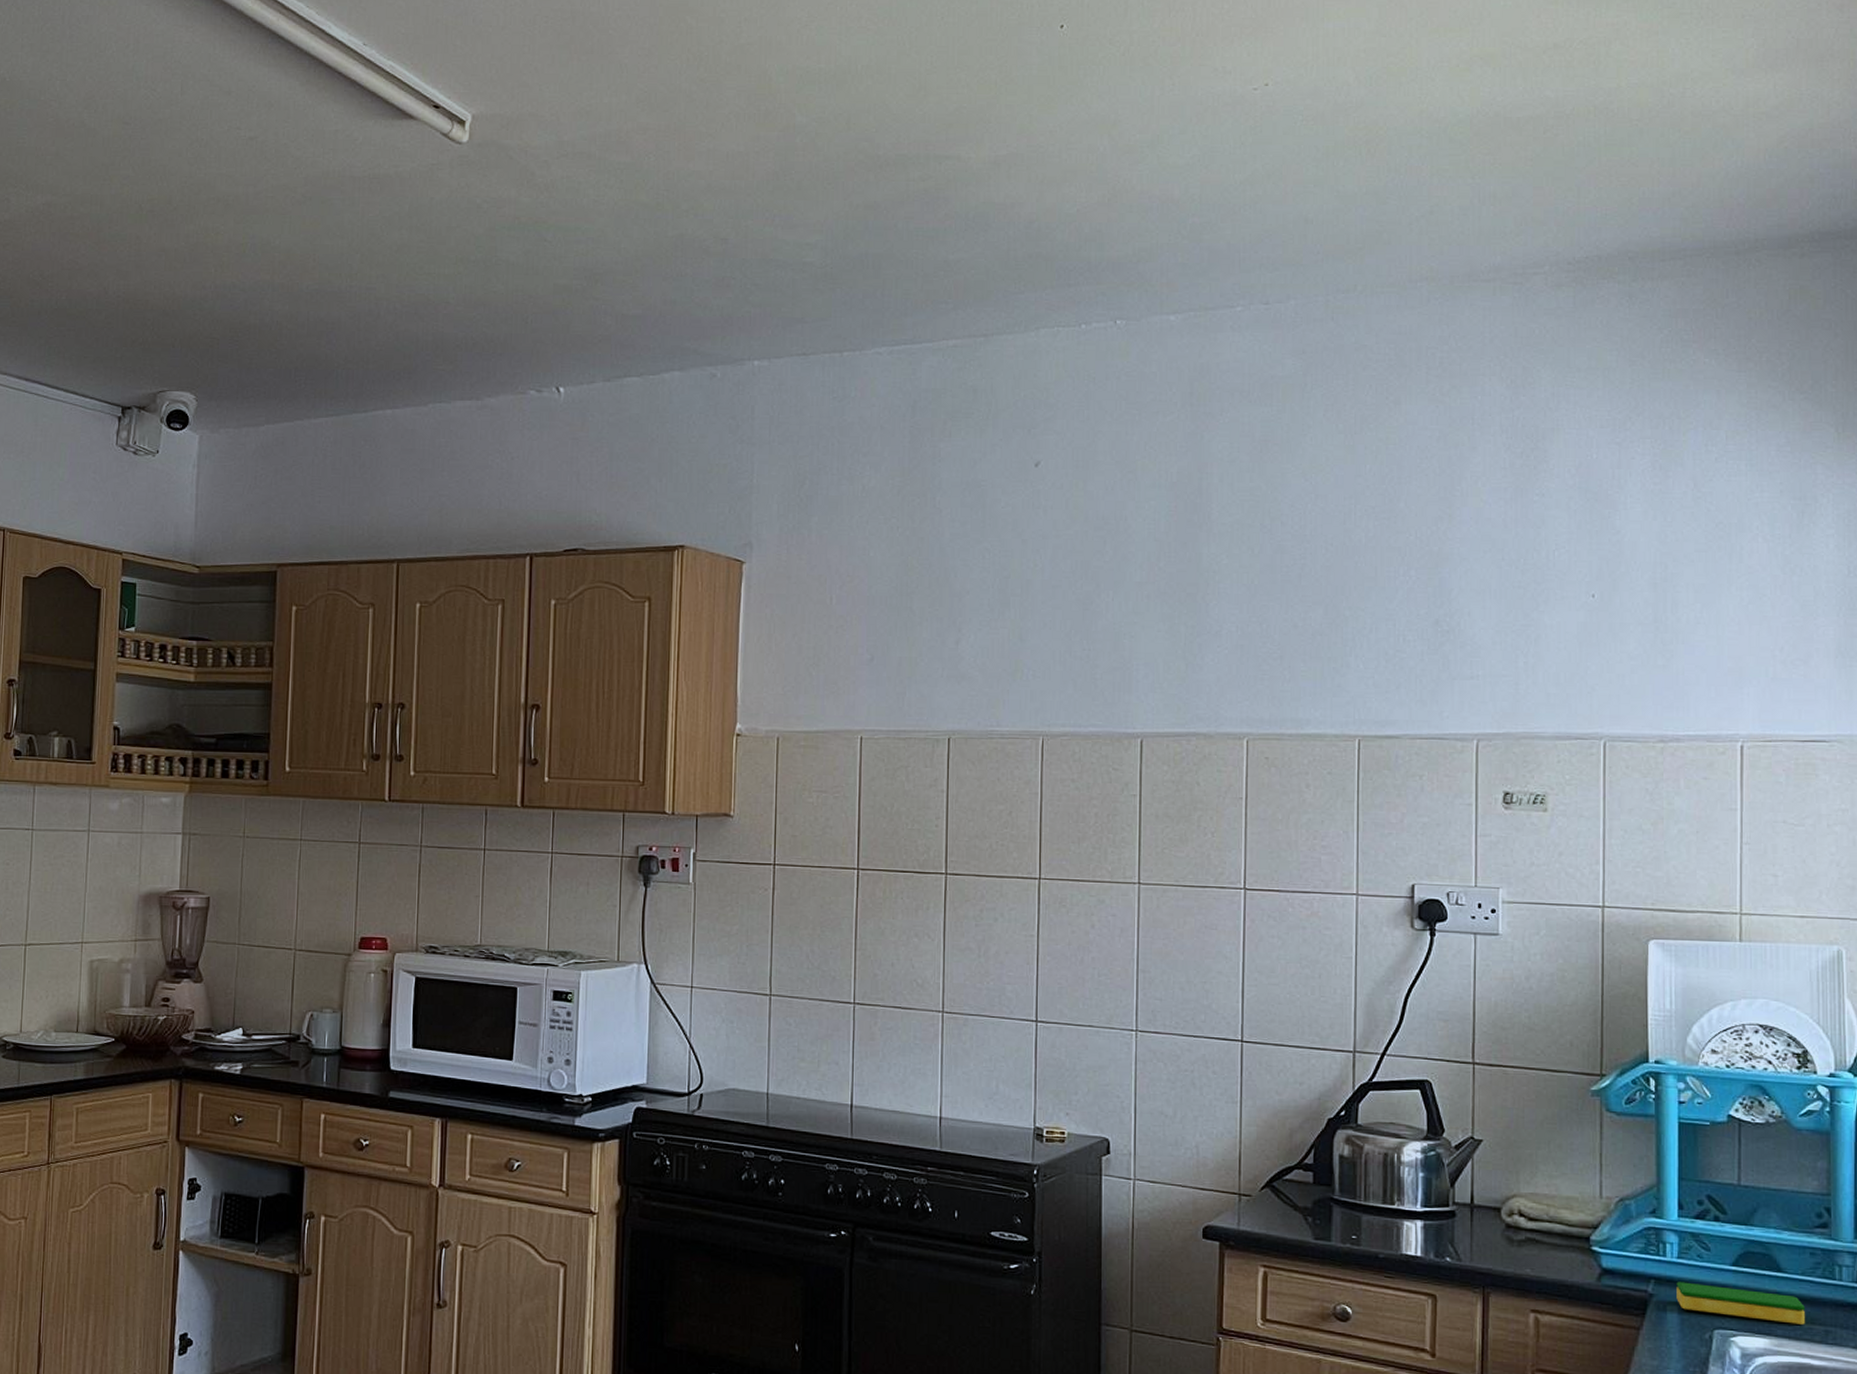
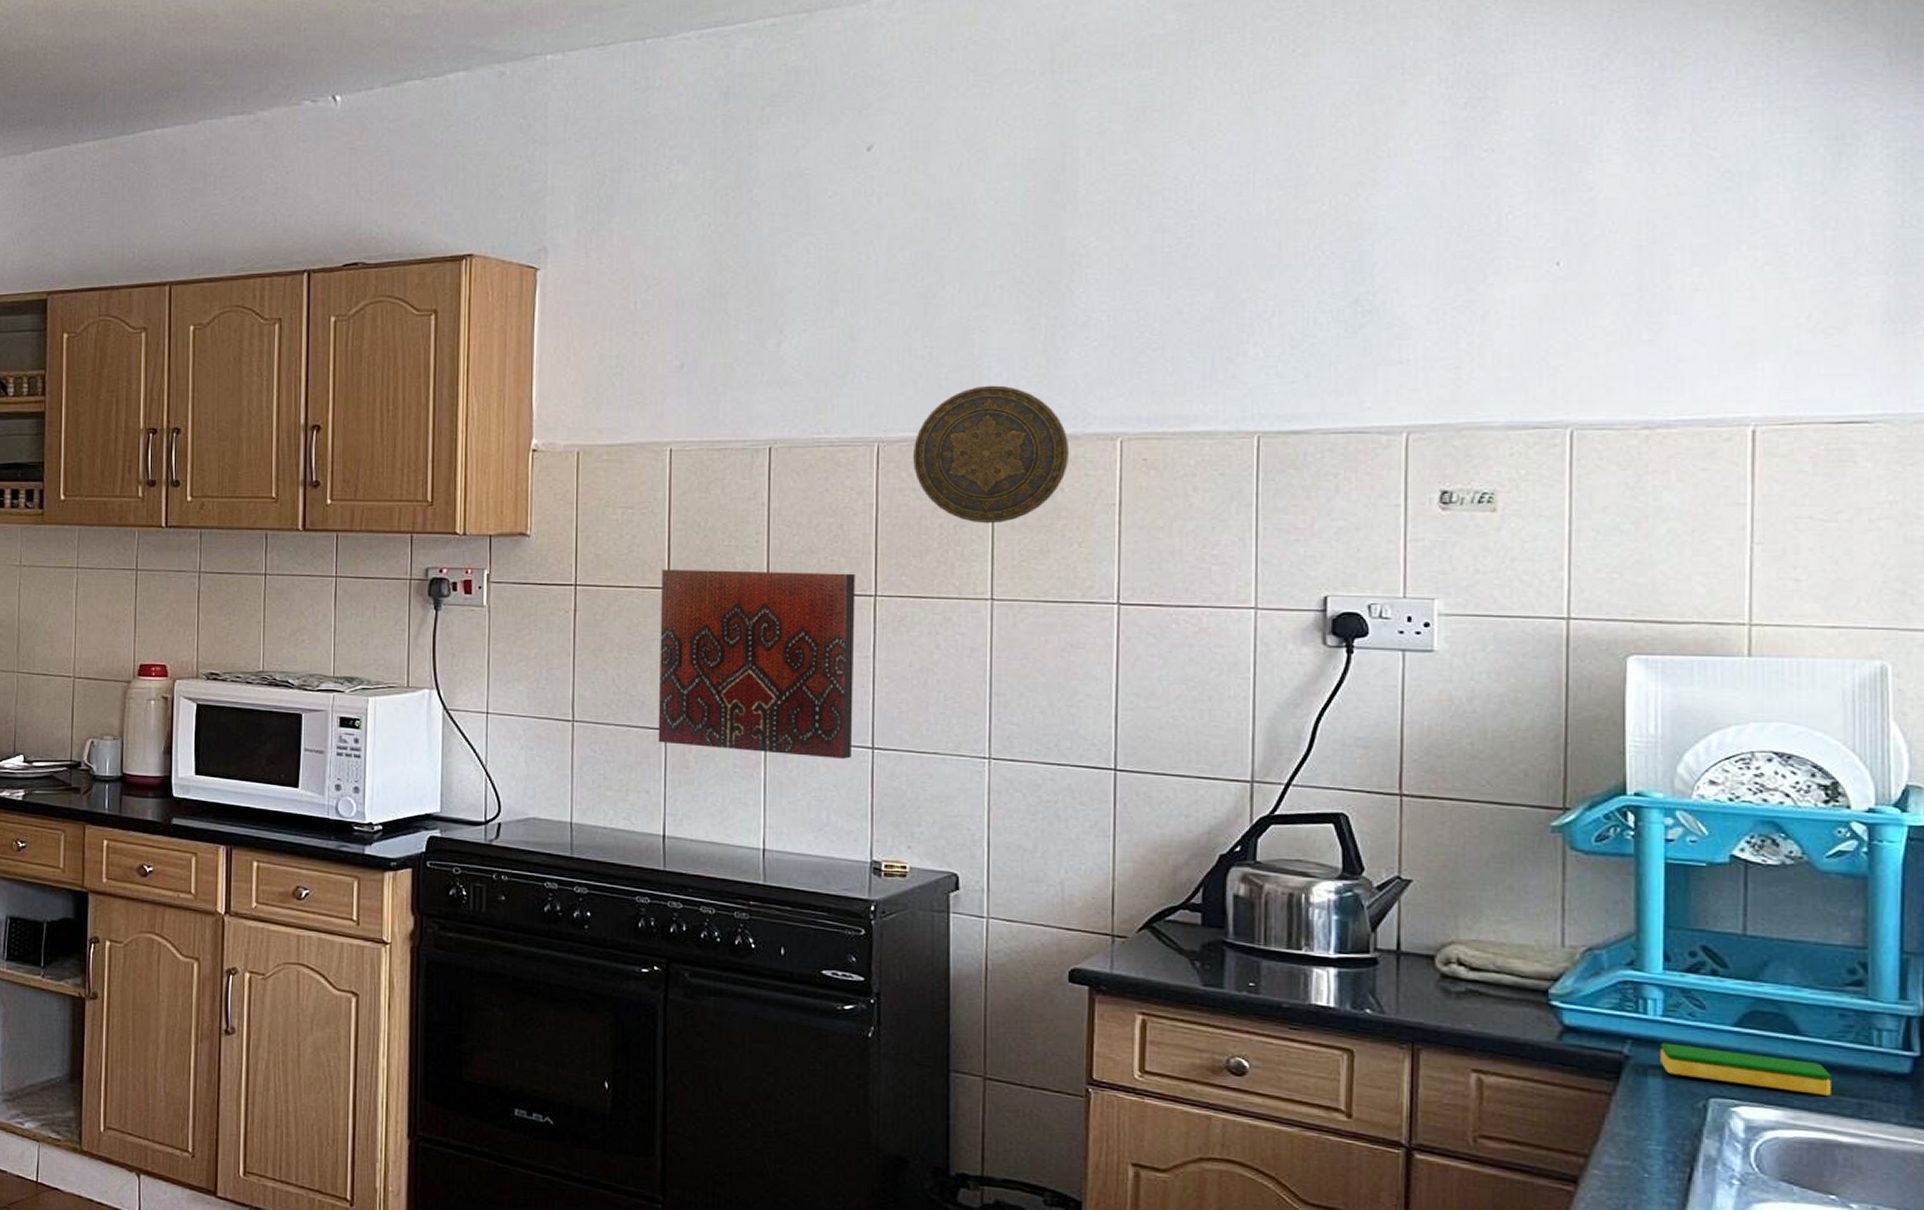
decorative tile: none [847,851,1023,1031] -> present [658,569,856,759]
decorative plate: none [1072,686,1205,814] -> present [912,385,1070,524]

